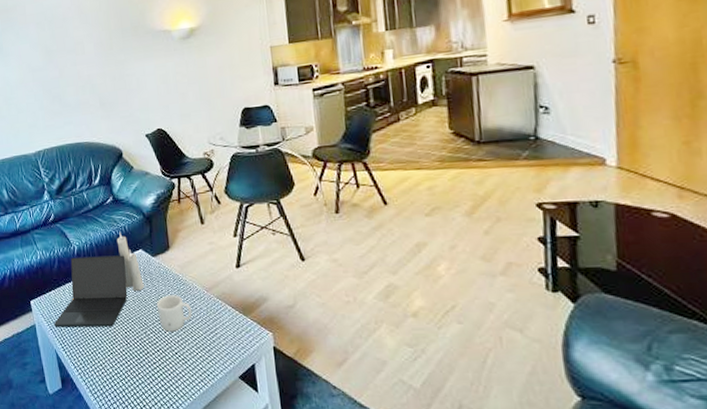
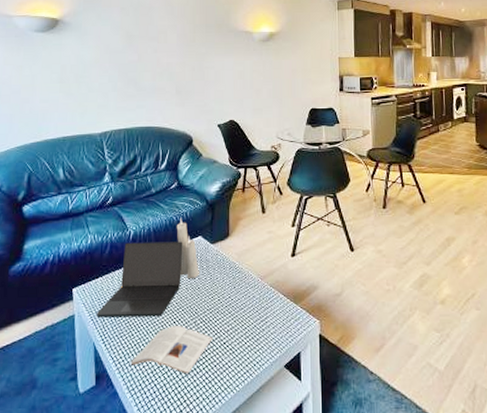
magazine: none [90,336,164,381] -> present [130,326,213,374]
mug: present [156,295,193,332] -> none [209,283,245,321]

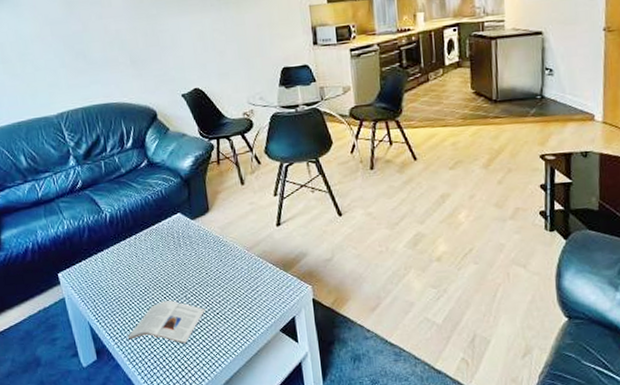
laptop: present [97,241,183,318] -> none [86,220,166,299]
candle: present [176,218,199,278] -> none [152,196,183,255]

